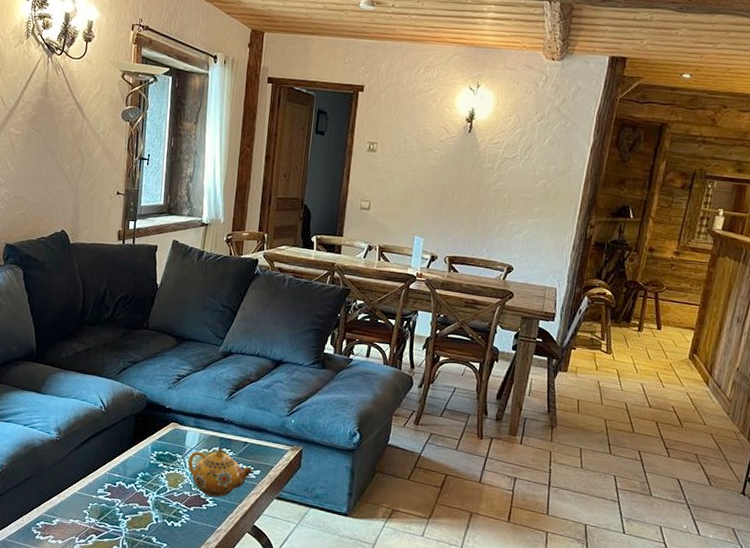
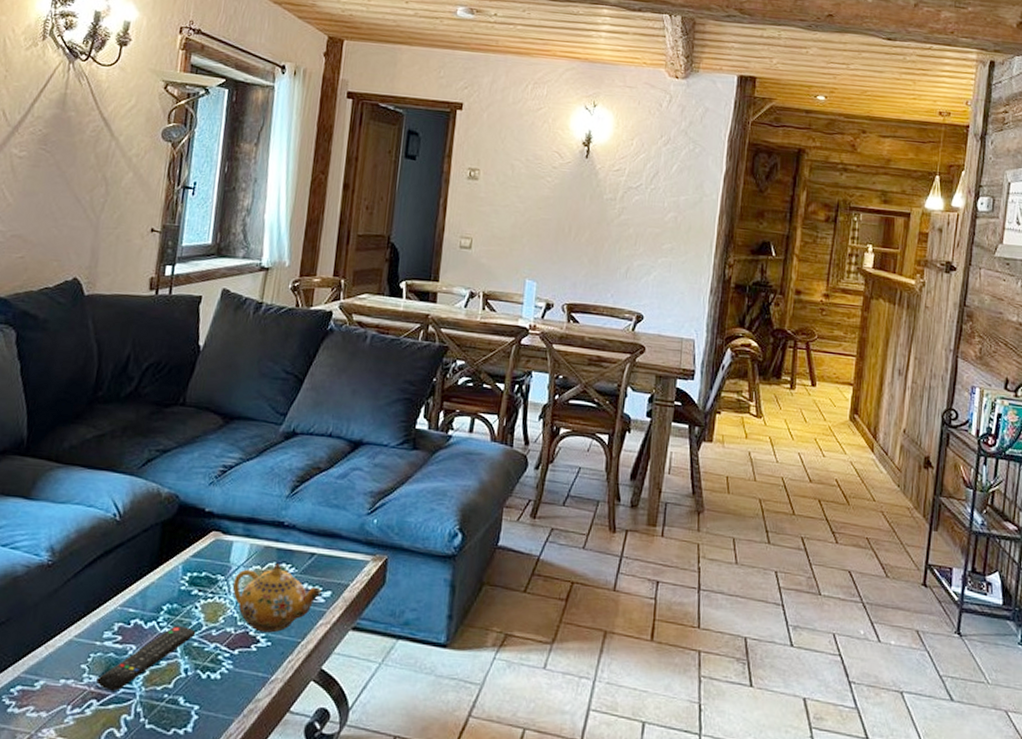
remote control: none [95,488,163,530] -> present [96,626,196,691]

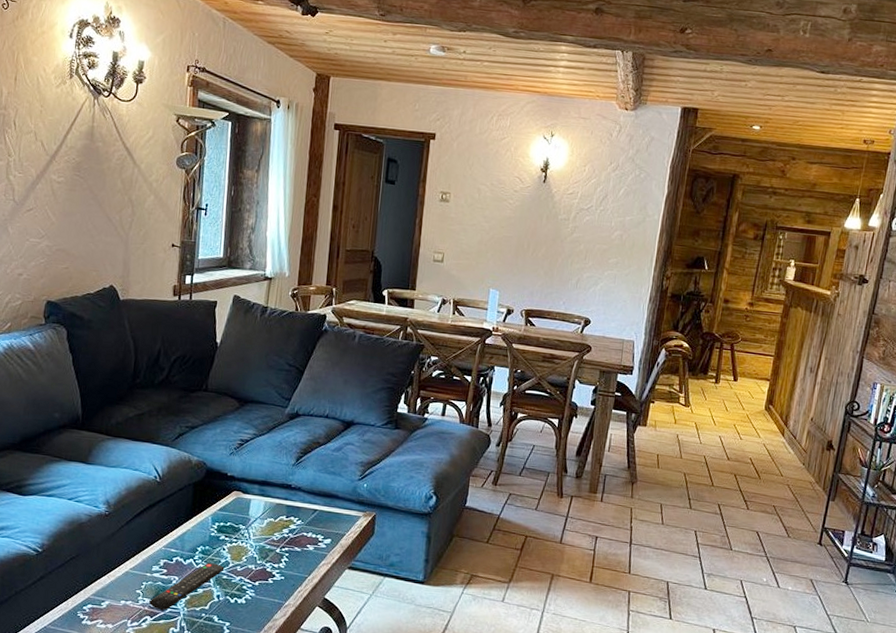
teapot: present [233,564,322,633] -> none [252,517,323,570]

